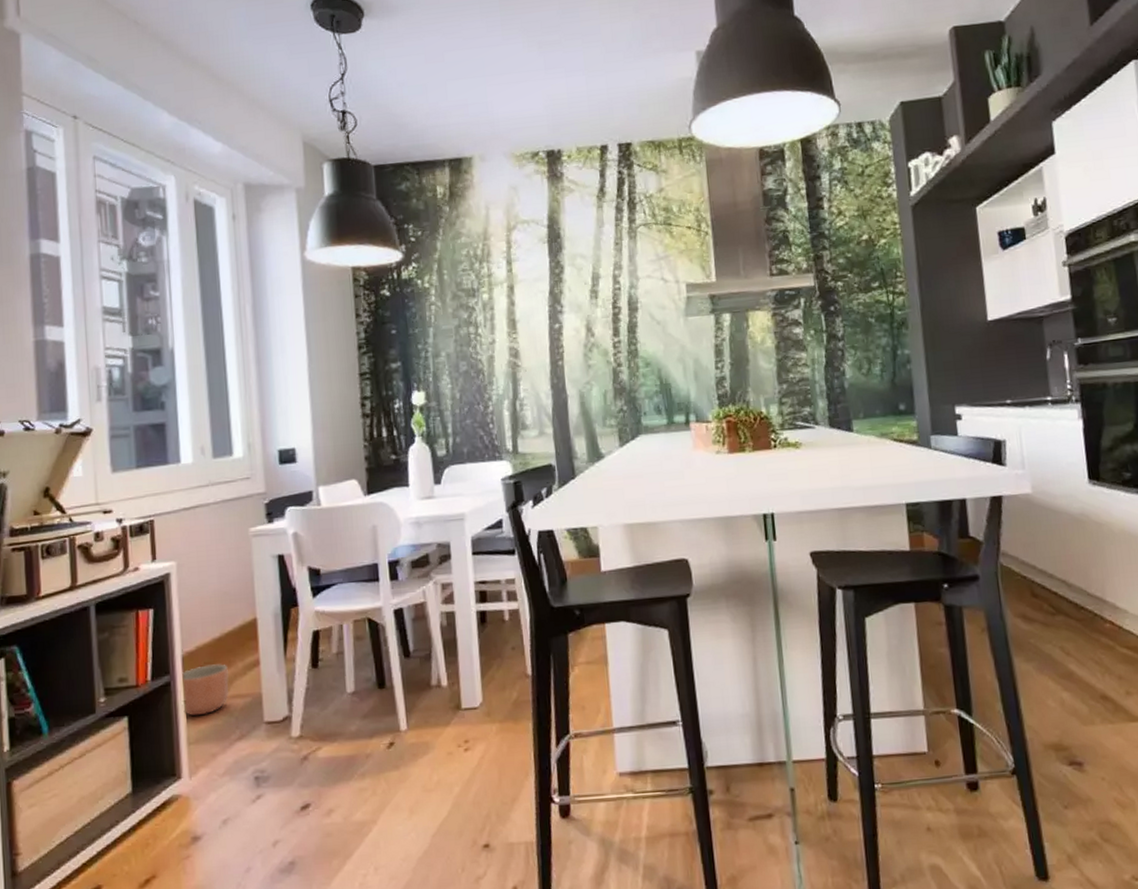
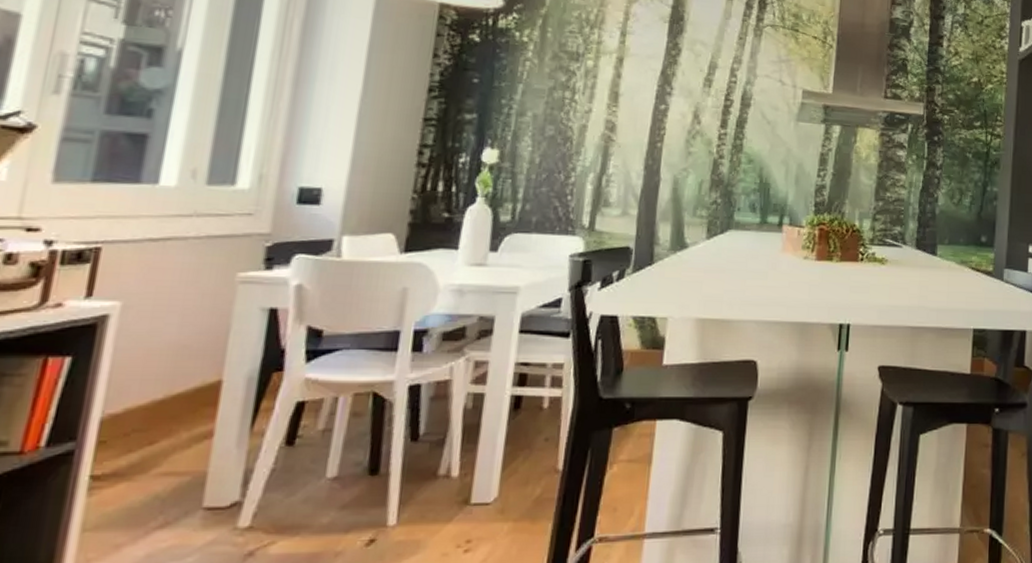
planter: present [182,664,229,716] -> none [85,432,166,496]

